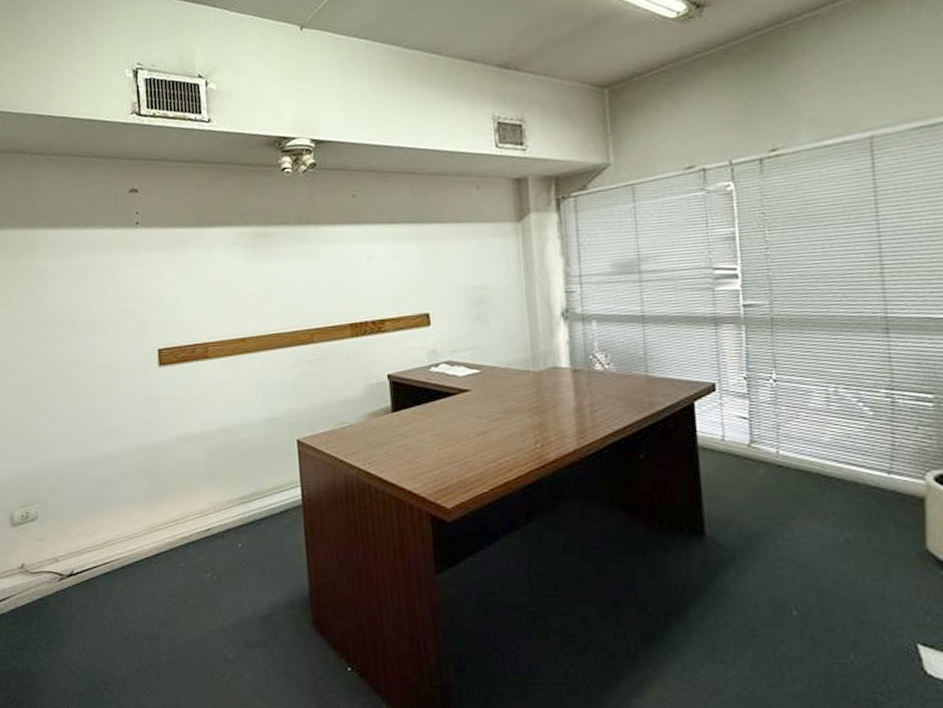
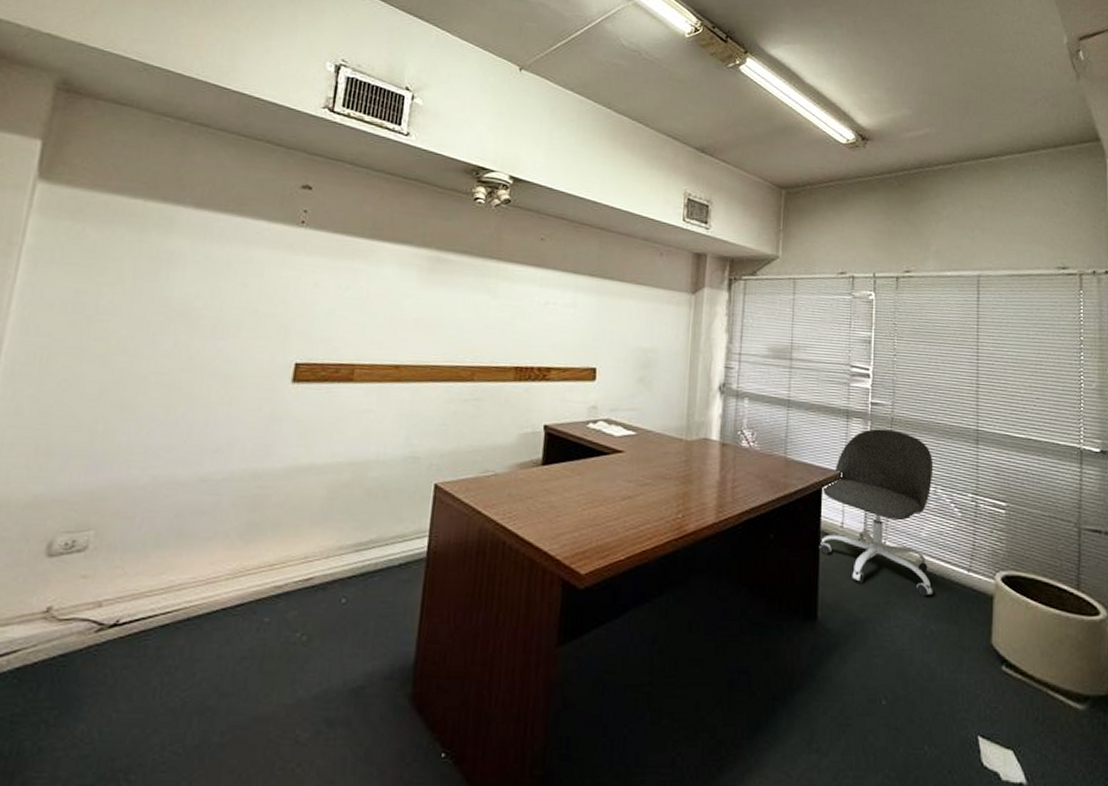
office chair: none [694,330,845,505] -> present [819,428,934,597]

